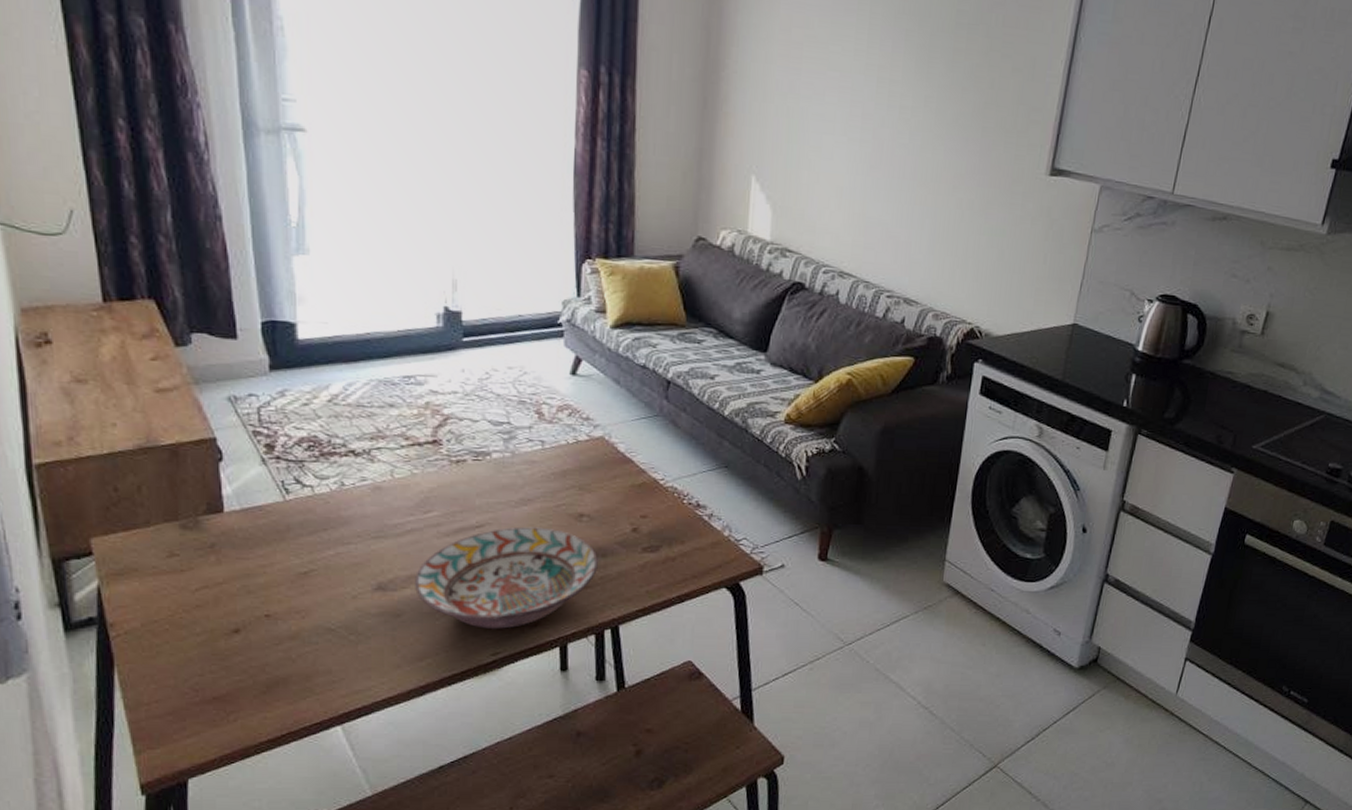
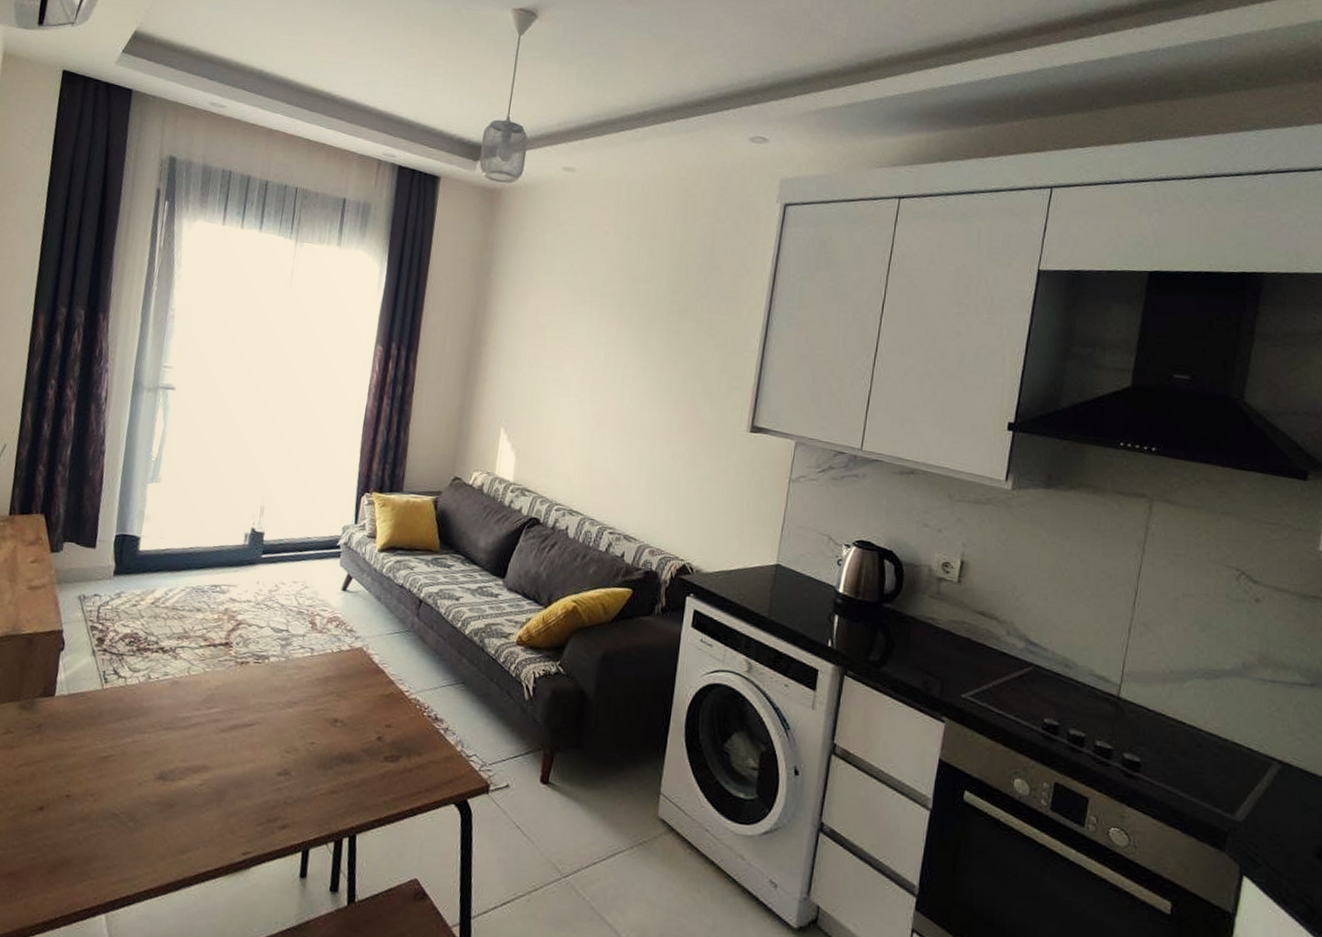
decorative bowl: present [415,526,598,629] -> none [189,728,345,828]

